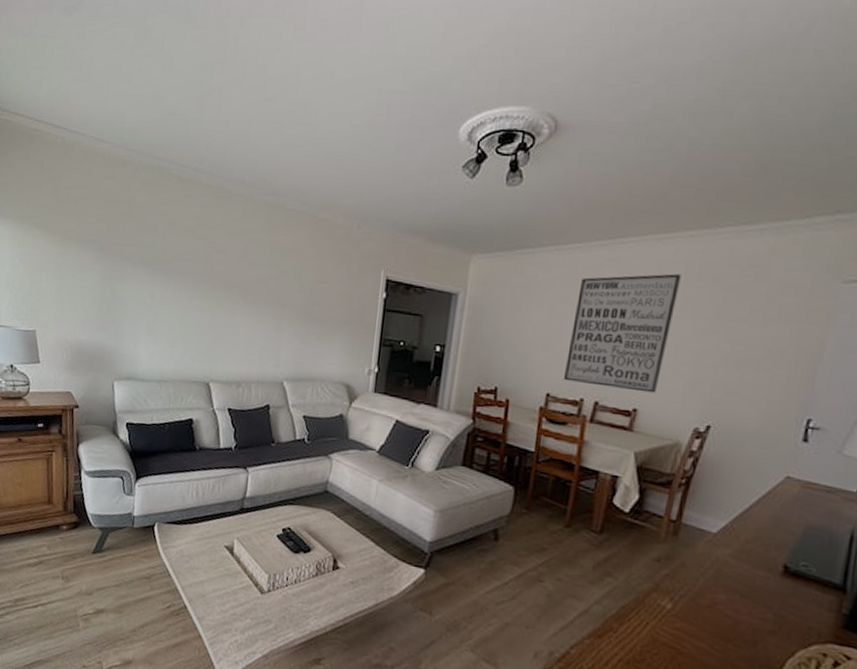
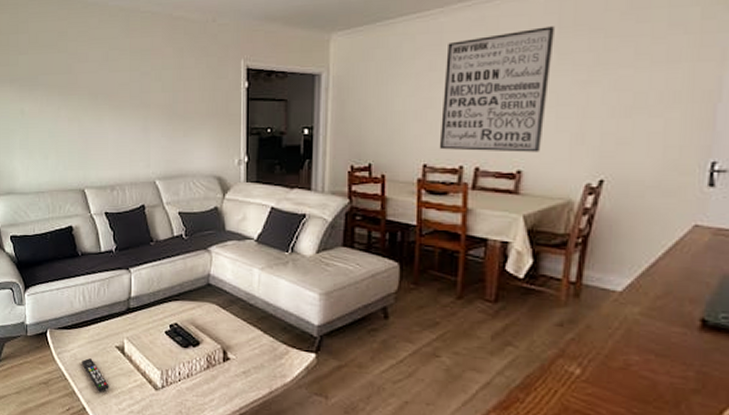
remote control: none [188,556,214,592] -> present [82,358,109,392]

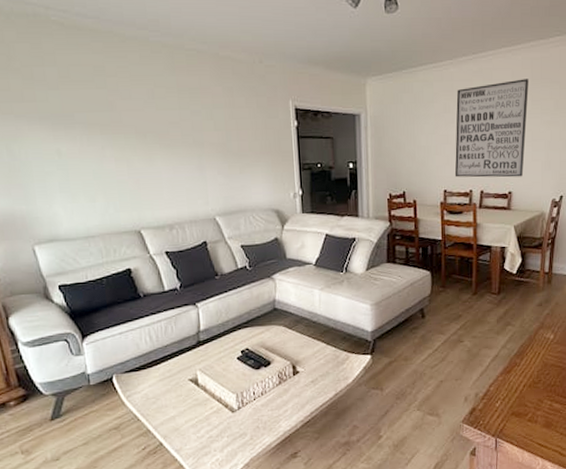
remote control: present [82,358,109,392] -> none [154,395,186,426]

